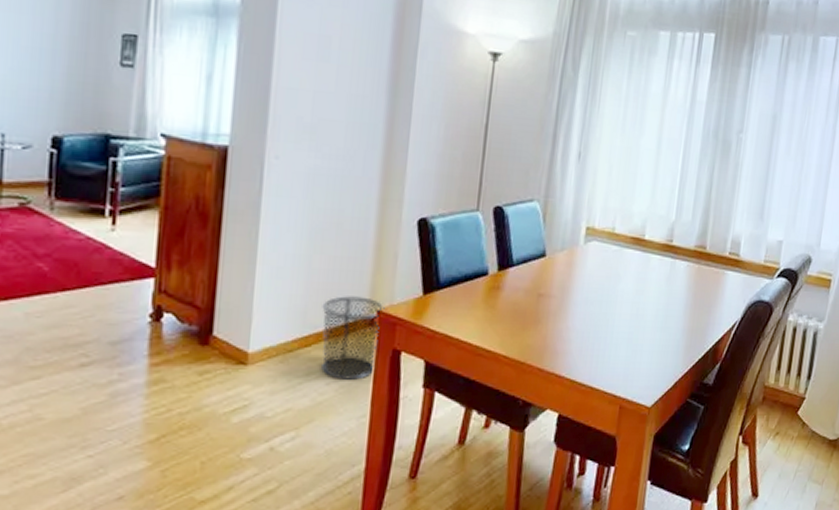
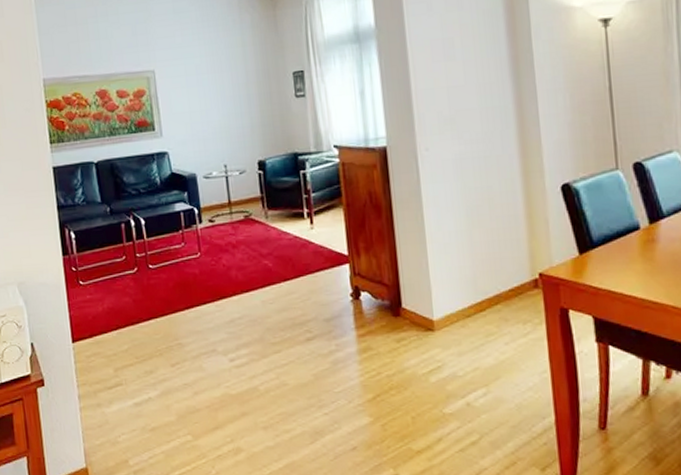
waste bin: present [321,296,385,380] -> none [488,262,546,339]

